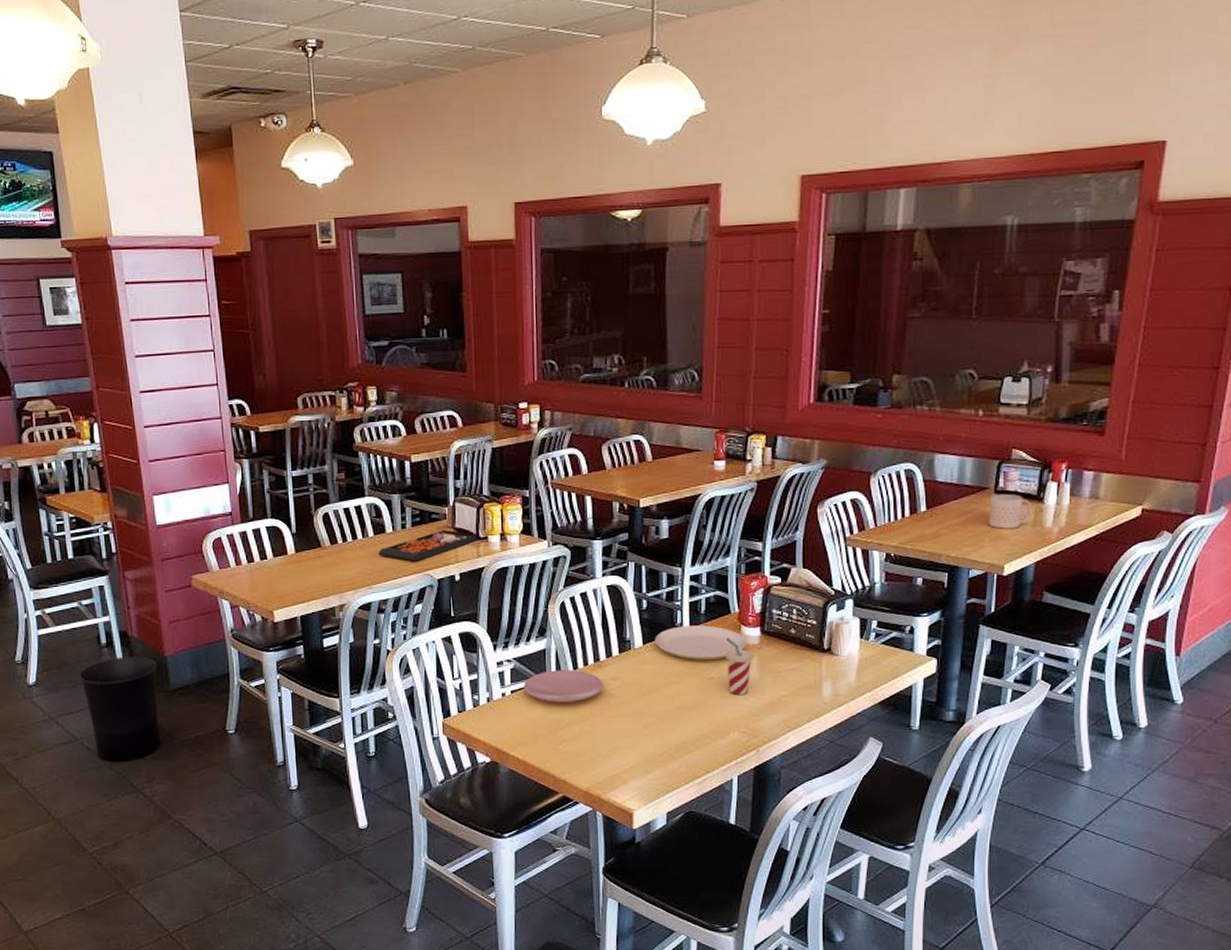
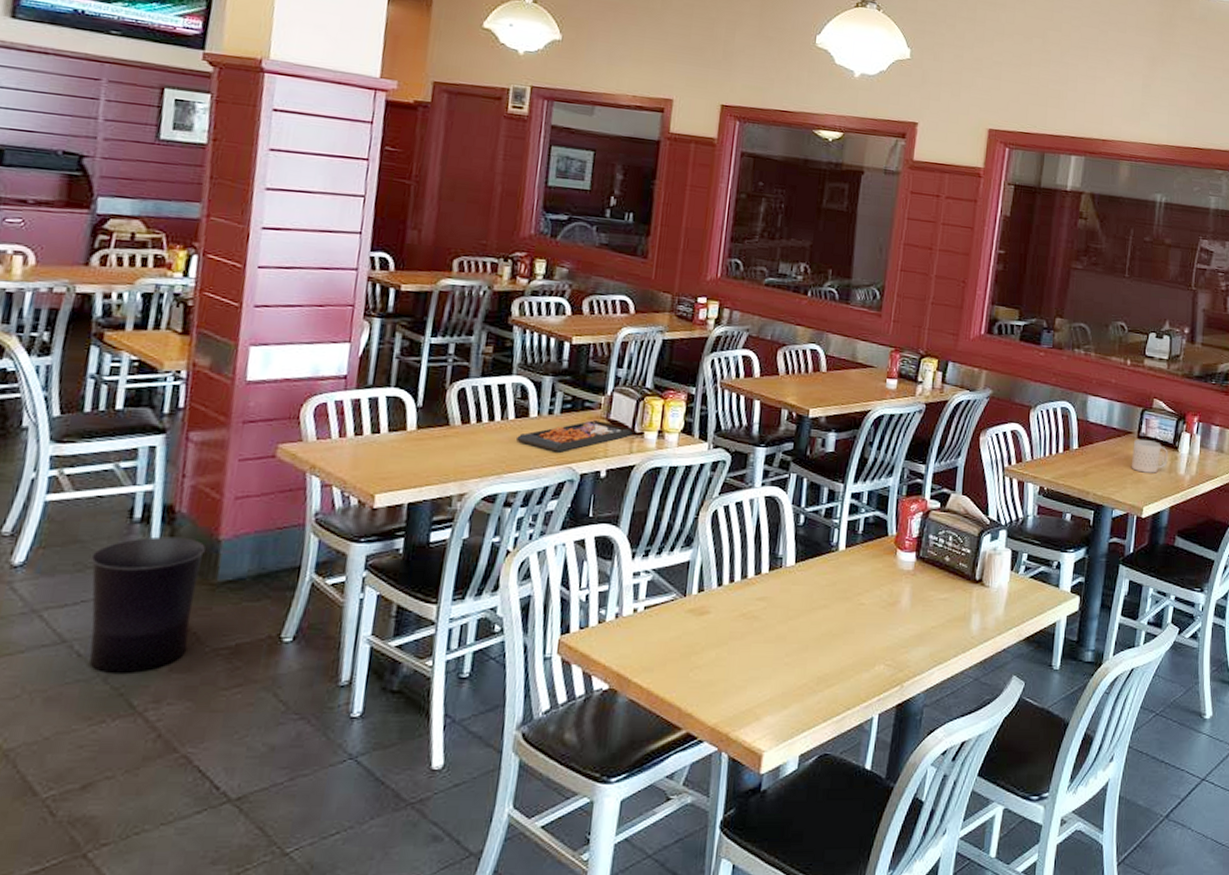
plate: present [524,670,604,703] -> none [659,585,748,623]
plate: present [655,625,747,661] -> none [808,545,901,585]
beverage cup: present [725,638,753,696] -> none [878,561,907,625]

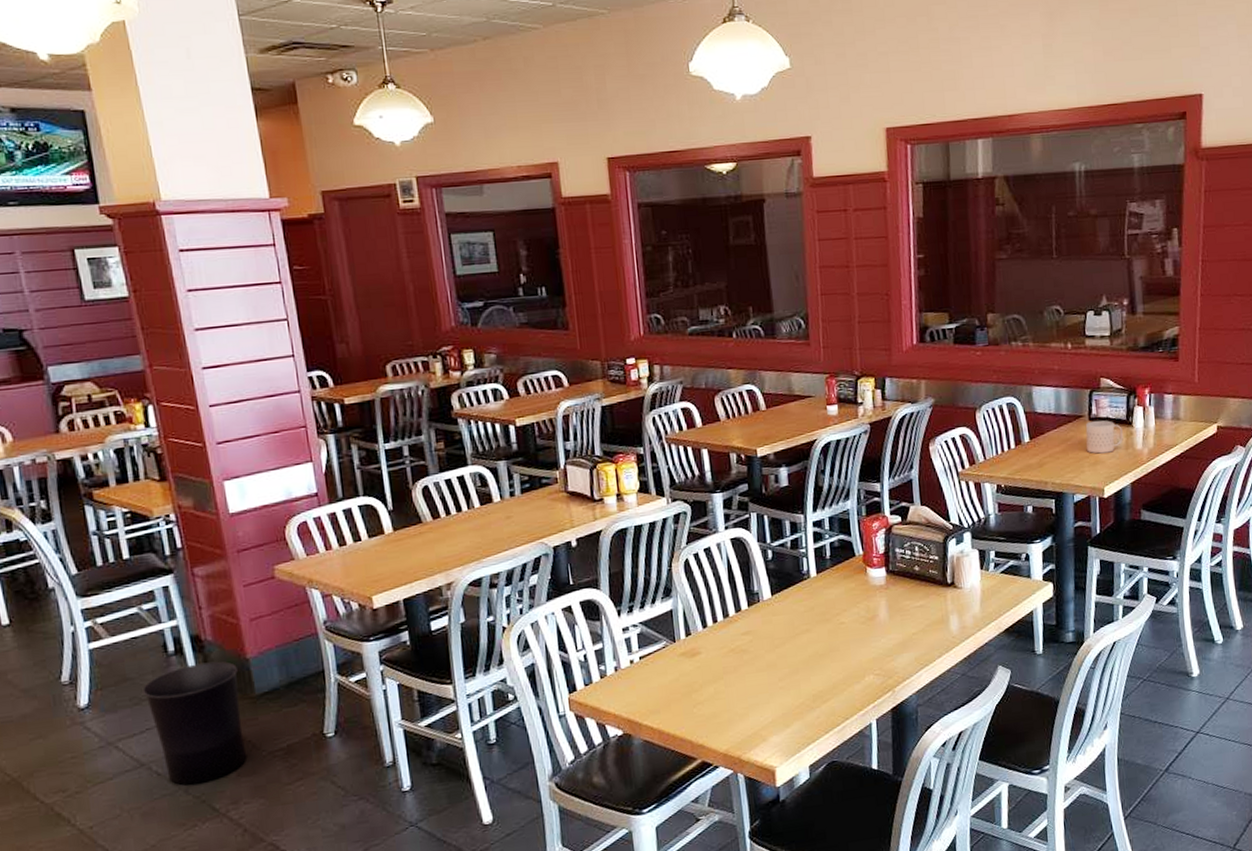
food tray: present [516,419,634,452] -> none [486,494,594,531]

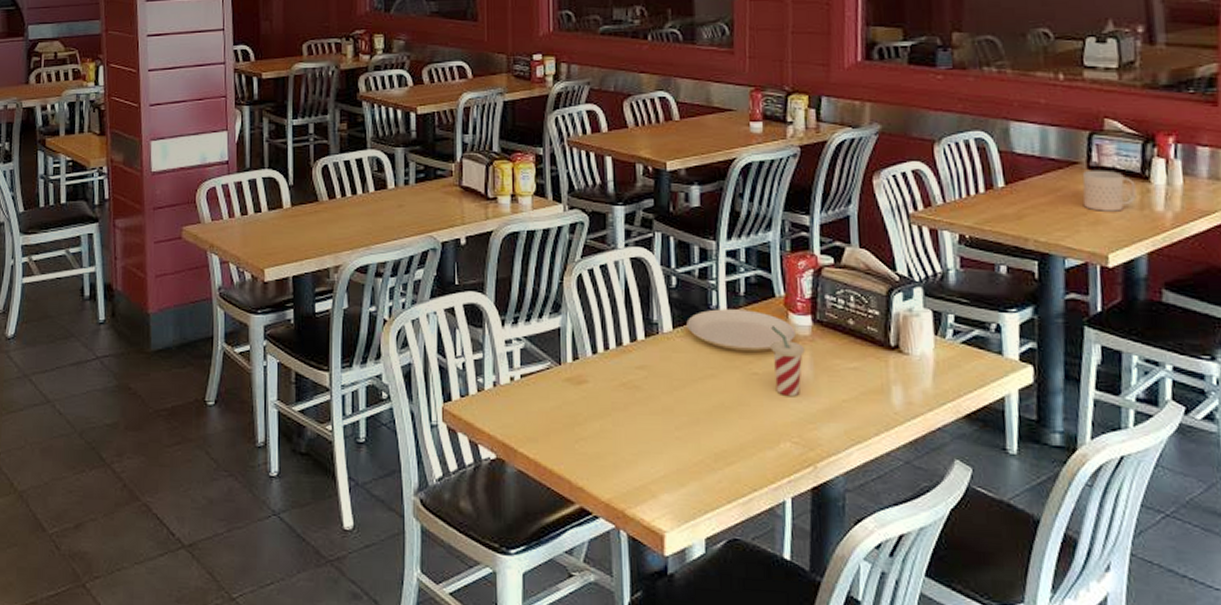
waste bin: present [142,661,246,786] -> none [58,311,139,430]
plate: none [783,570,874,607] -> present [686,309,796,353]
beverage cup: none [853,581,881,638] -> present [770,326,805,397]

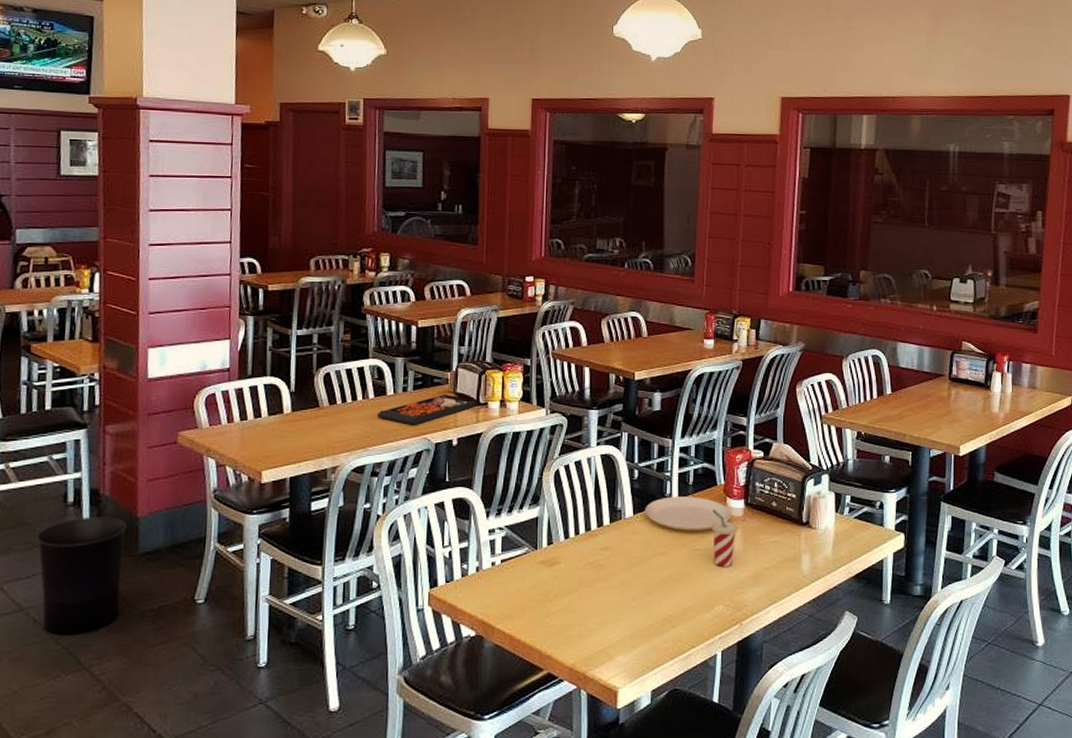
waste bin: none [58,311,139,430] -> present [36,516,127,635]
food tray: none [379,187,488,222] -> present [377,393,479,425]
mug: present [1082,169,1137,212] -> none [944,380,981,413]

